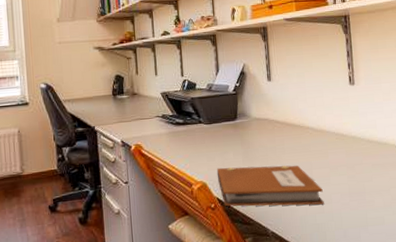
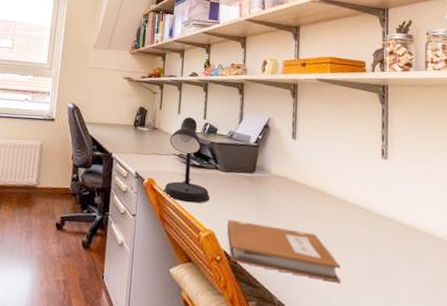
desk lamp: none [150,76,197,161] -> present [163,117,210,203]

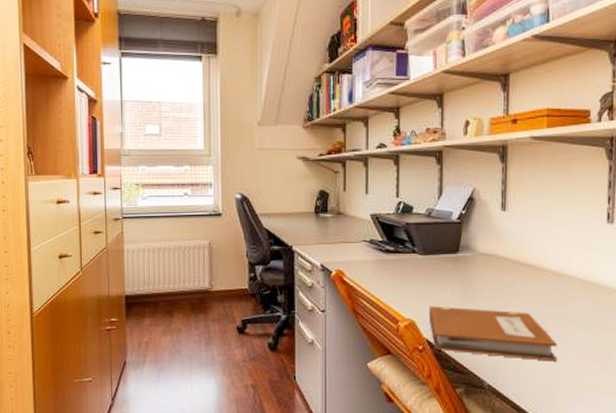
desk lamp: present [163,117,210,203] -> none [353,196,407,292]

